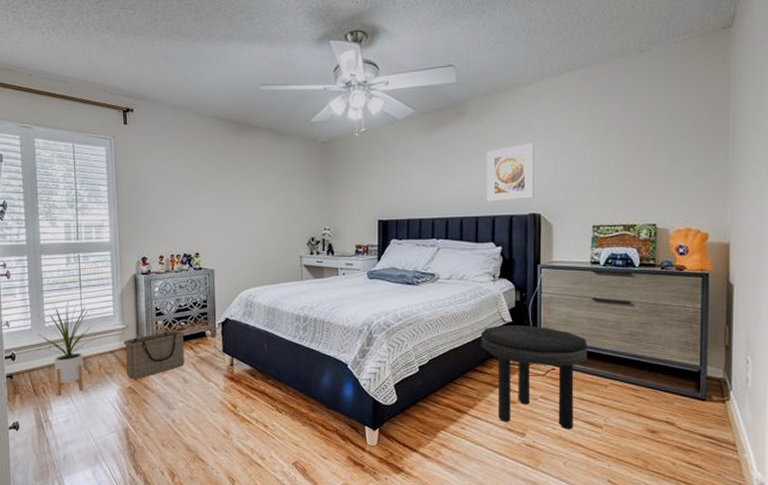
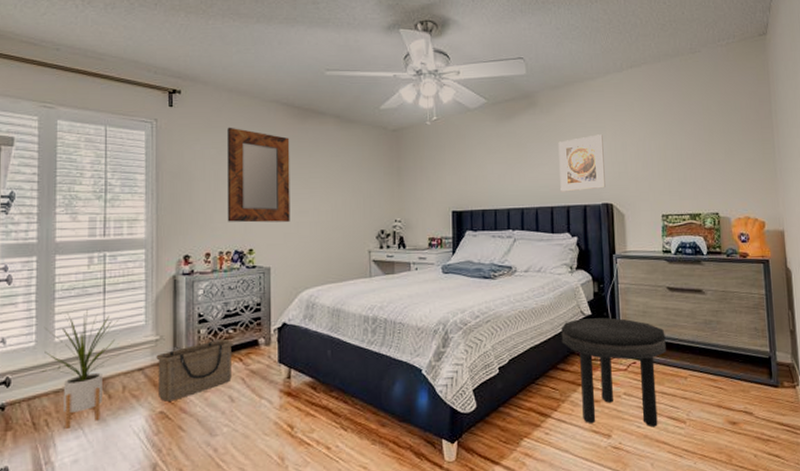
home mirror: none [174,142,231,229] -> present [227,127,290,223]

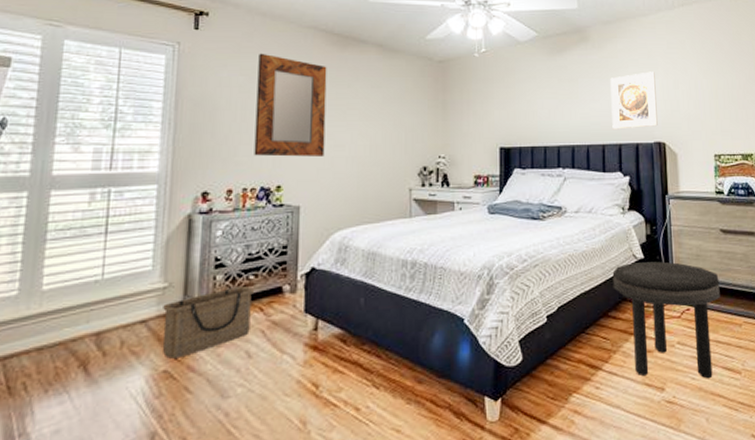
house plant: present [41,309,120,429] -> none [22,252,122,393]

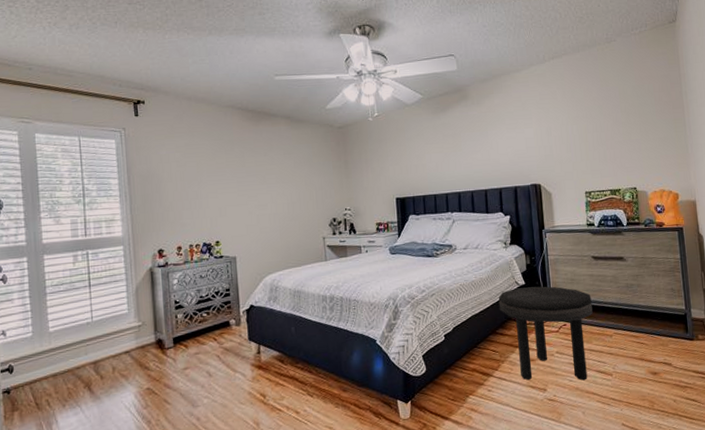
basket: present [163,285,255,359] -> none [140,321,209,379]
home mirror: present [254,53,327,157] -> none [189,132,251,218]
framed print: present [610,71,658,130] -> none [489,122,533,176]

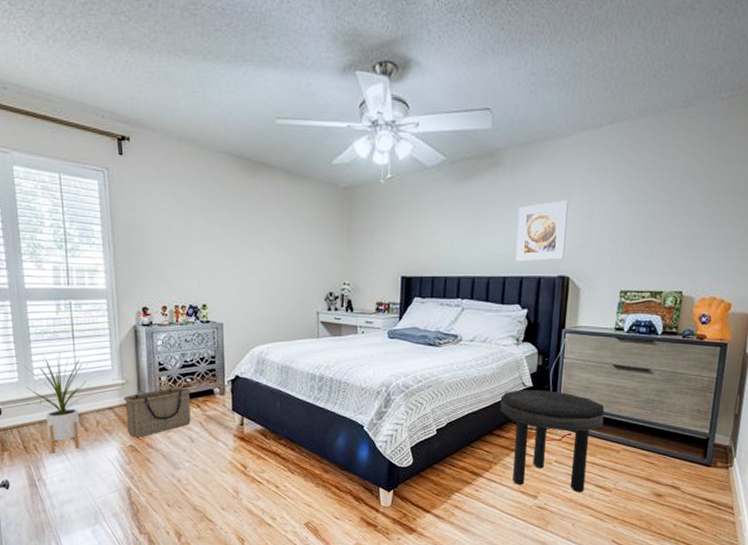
house plant: none [38,302,108,407] -> present [23,352,92,453]
basket: none [140,321,209,379] -> present [123,386,192,437]
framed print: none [489,122,533,176] -> present [515,200,569,262]

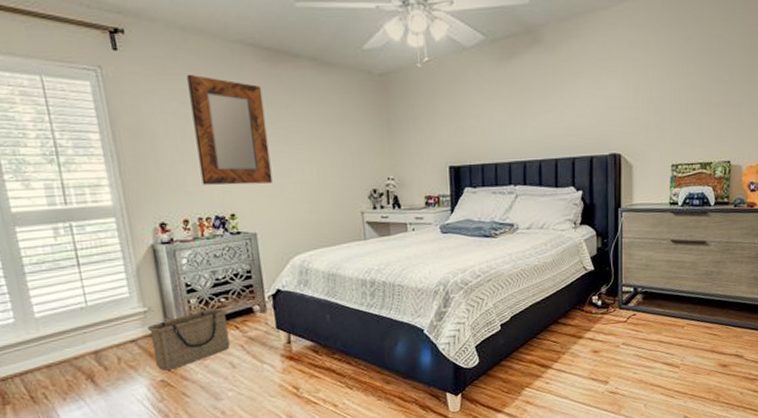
house plant: present [23,352,92,453] -> none [19,283,109,400]
home mirror: none [178,178,241,279] -> present [187,74,273,185]
side table: present [500,390,605,493] -> none [563,272,666,373]
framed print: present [515,200,569,262] -> none [565,75,614,142]

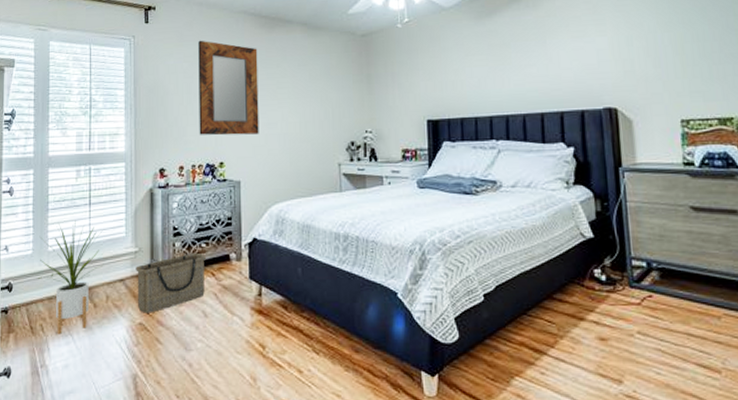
house plant: none [19,283,109,400] -> present [37,220,104,334]

